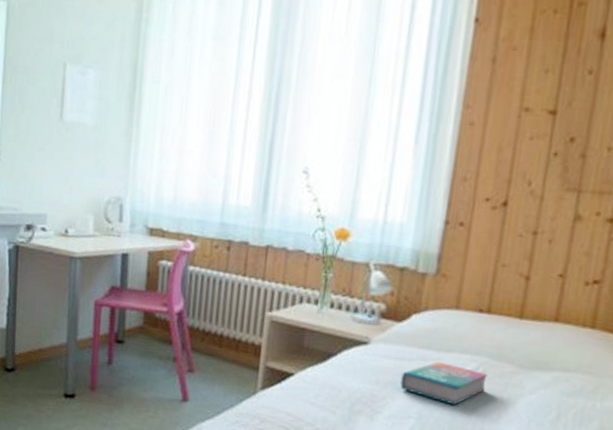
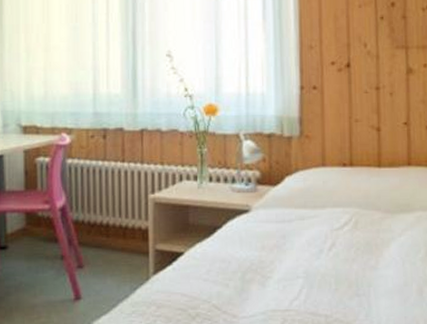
book: present [400,361,487,406] -> none [283,219,361,259]

